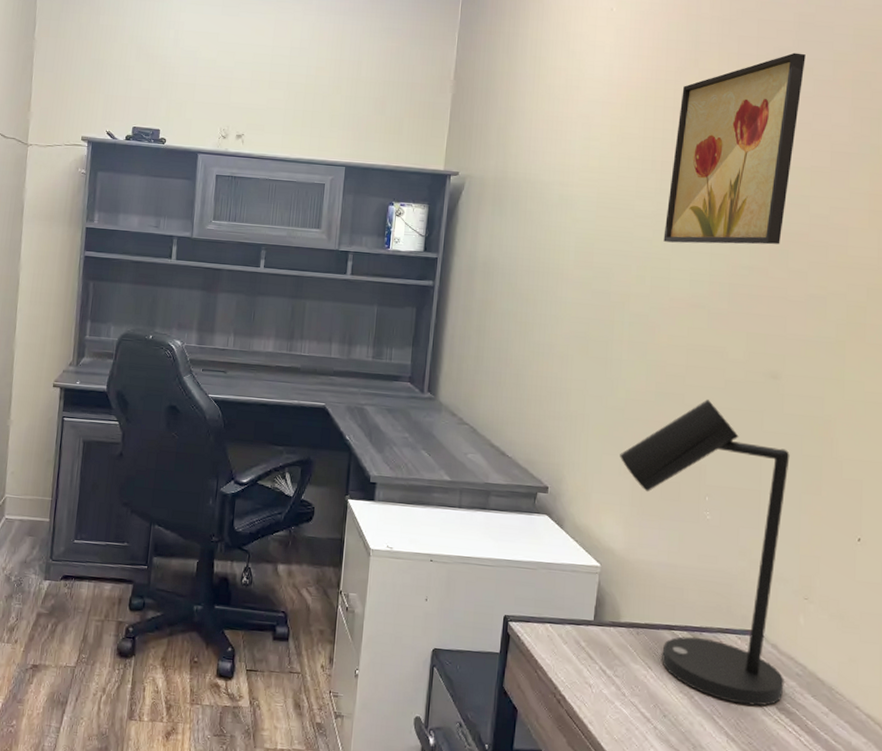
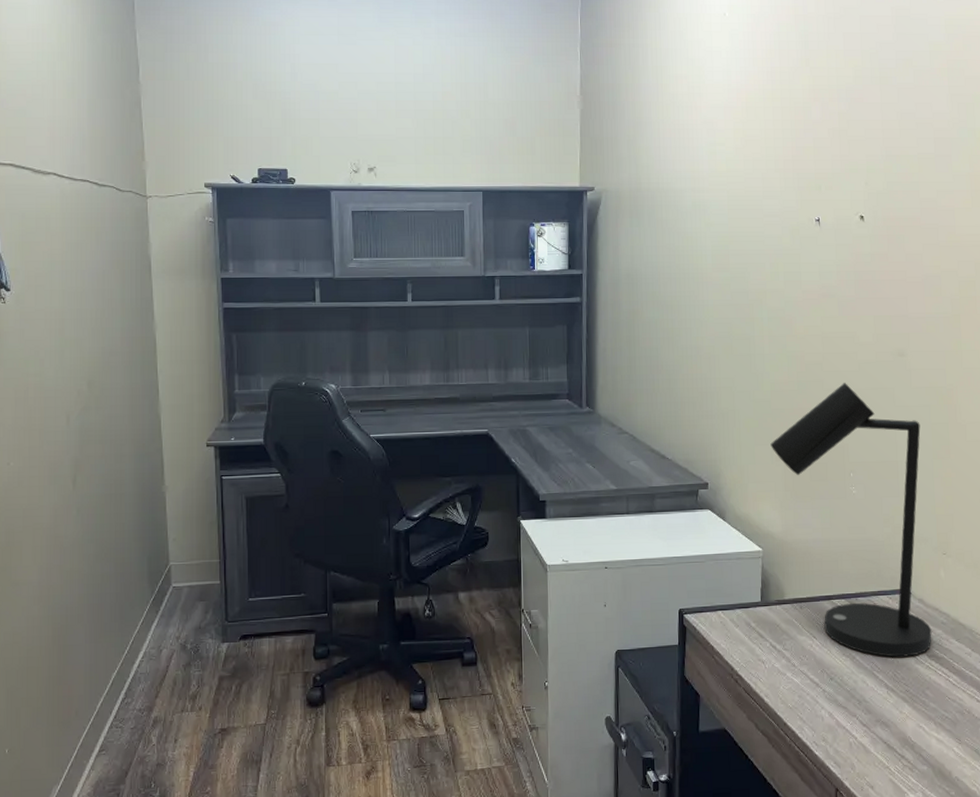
wall art: present [663,52,806,245] -> none [792,46,905,238]

